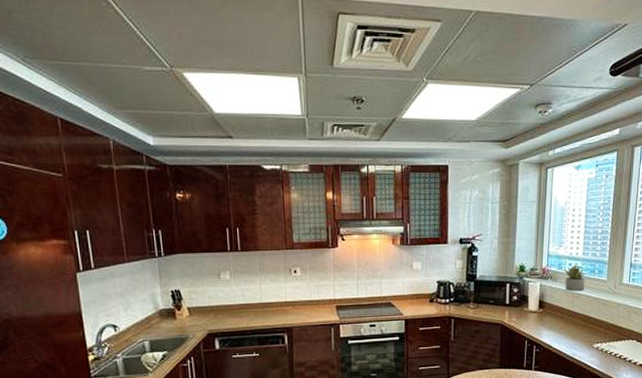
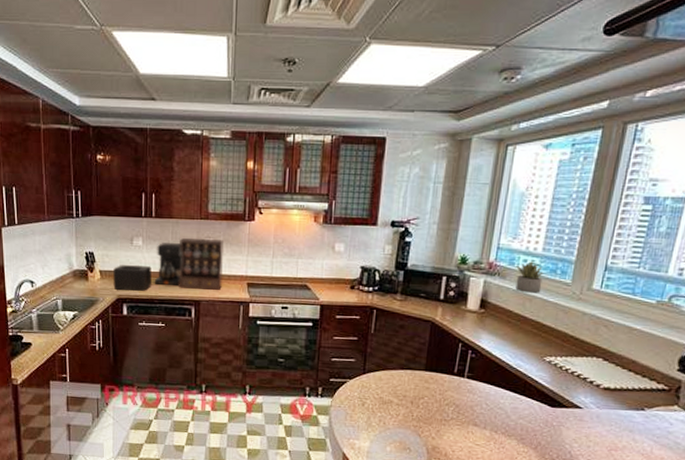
toaster: none [202,299,242,325] -> present [113,265,152,291]
coffee maker: none [245,274,273,317] -> present [155,243,183,287]
spice rack: none [267,268,312,317] -> present [179,238,223,290]

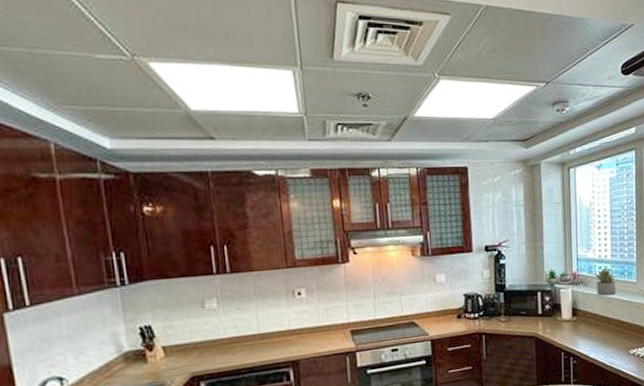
toaster: present [113,265,152,291] -> none [181,331,235,367]
coffee maker: present [155,243,183,287] -> none [237,299,272,351]
spice rack: present [179,238,223,290] -> none [265,288,322,350]

